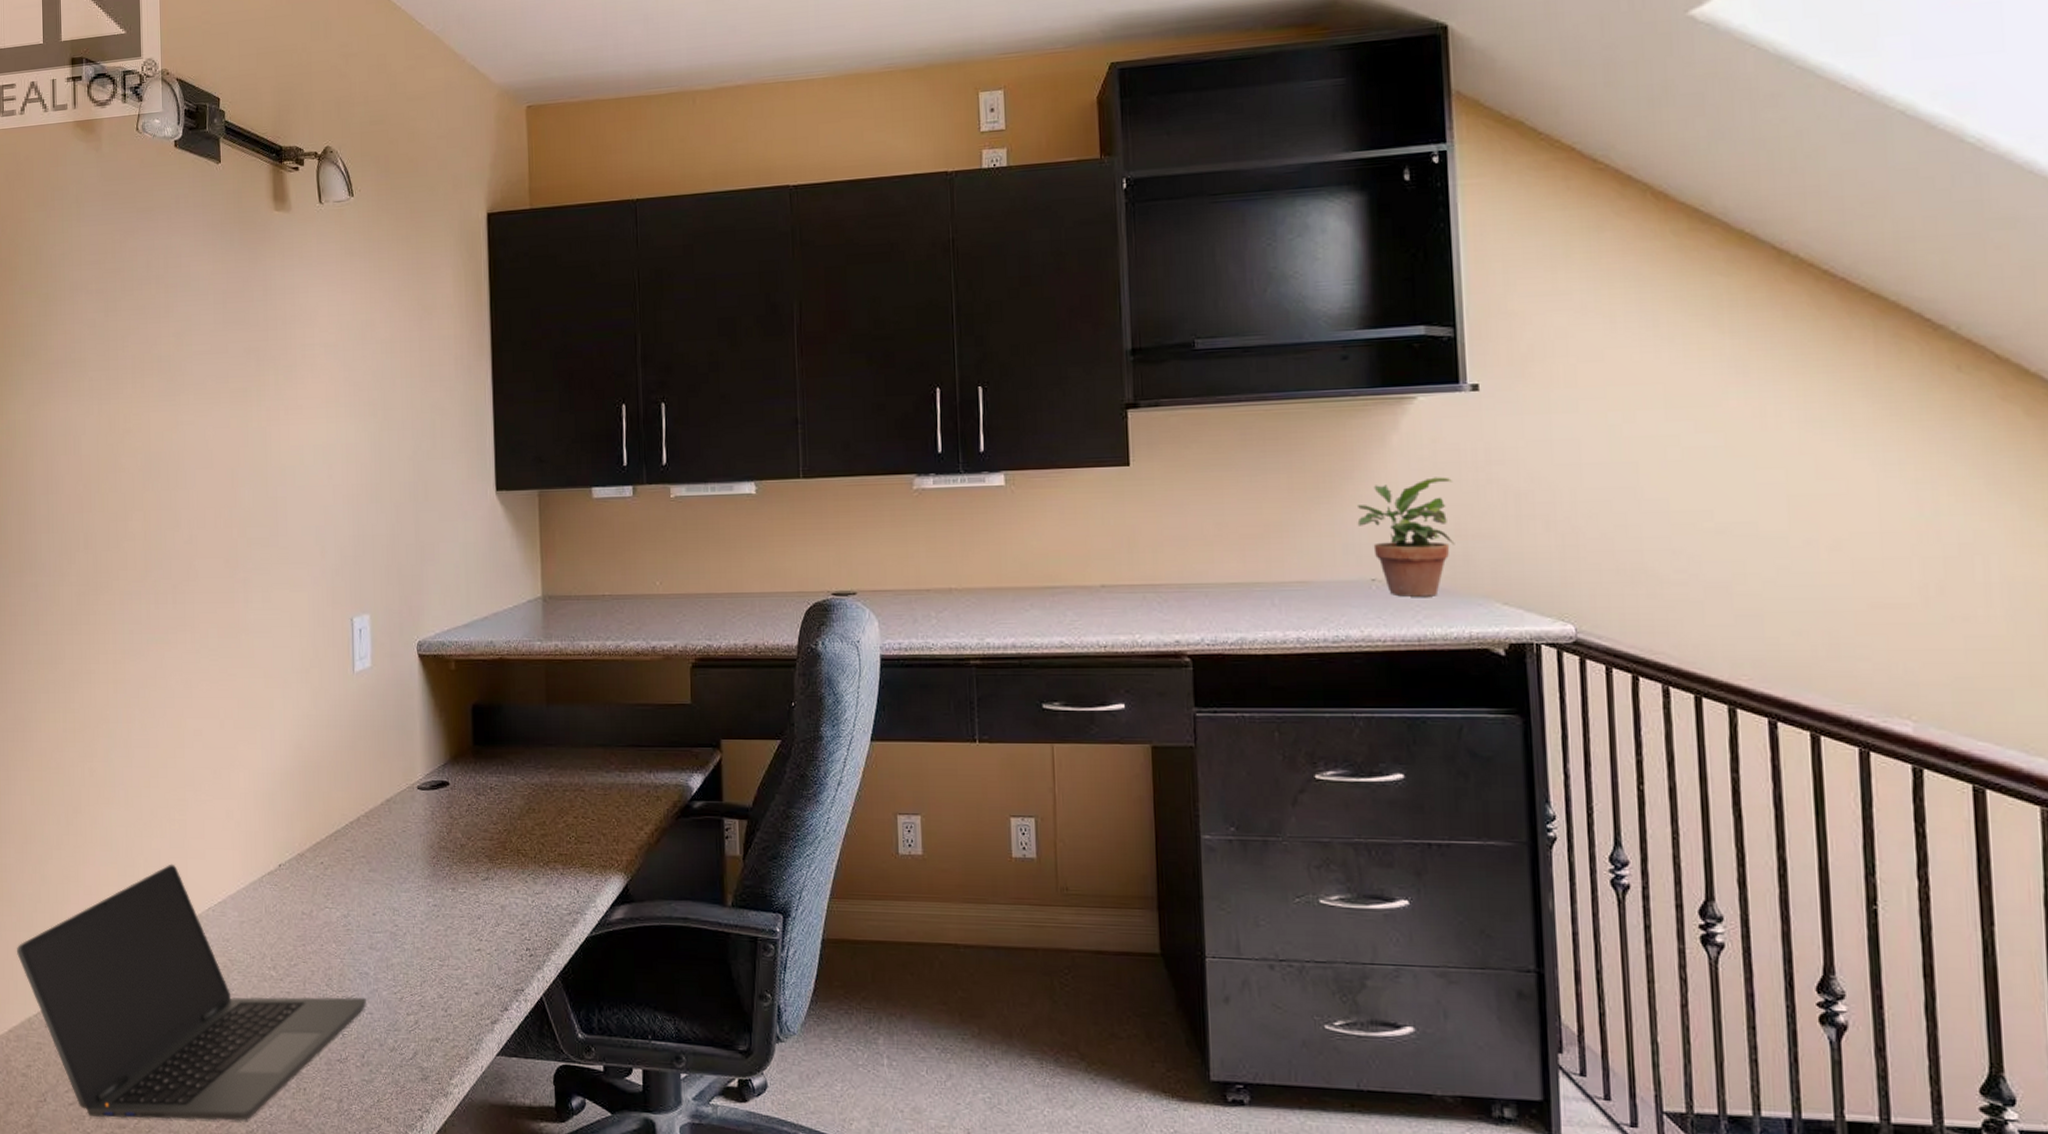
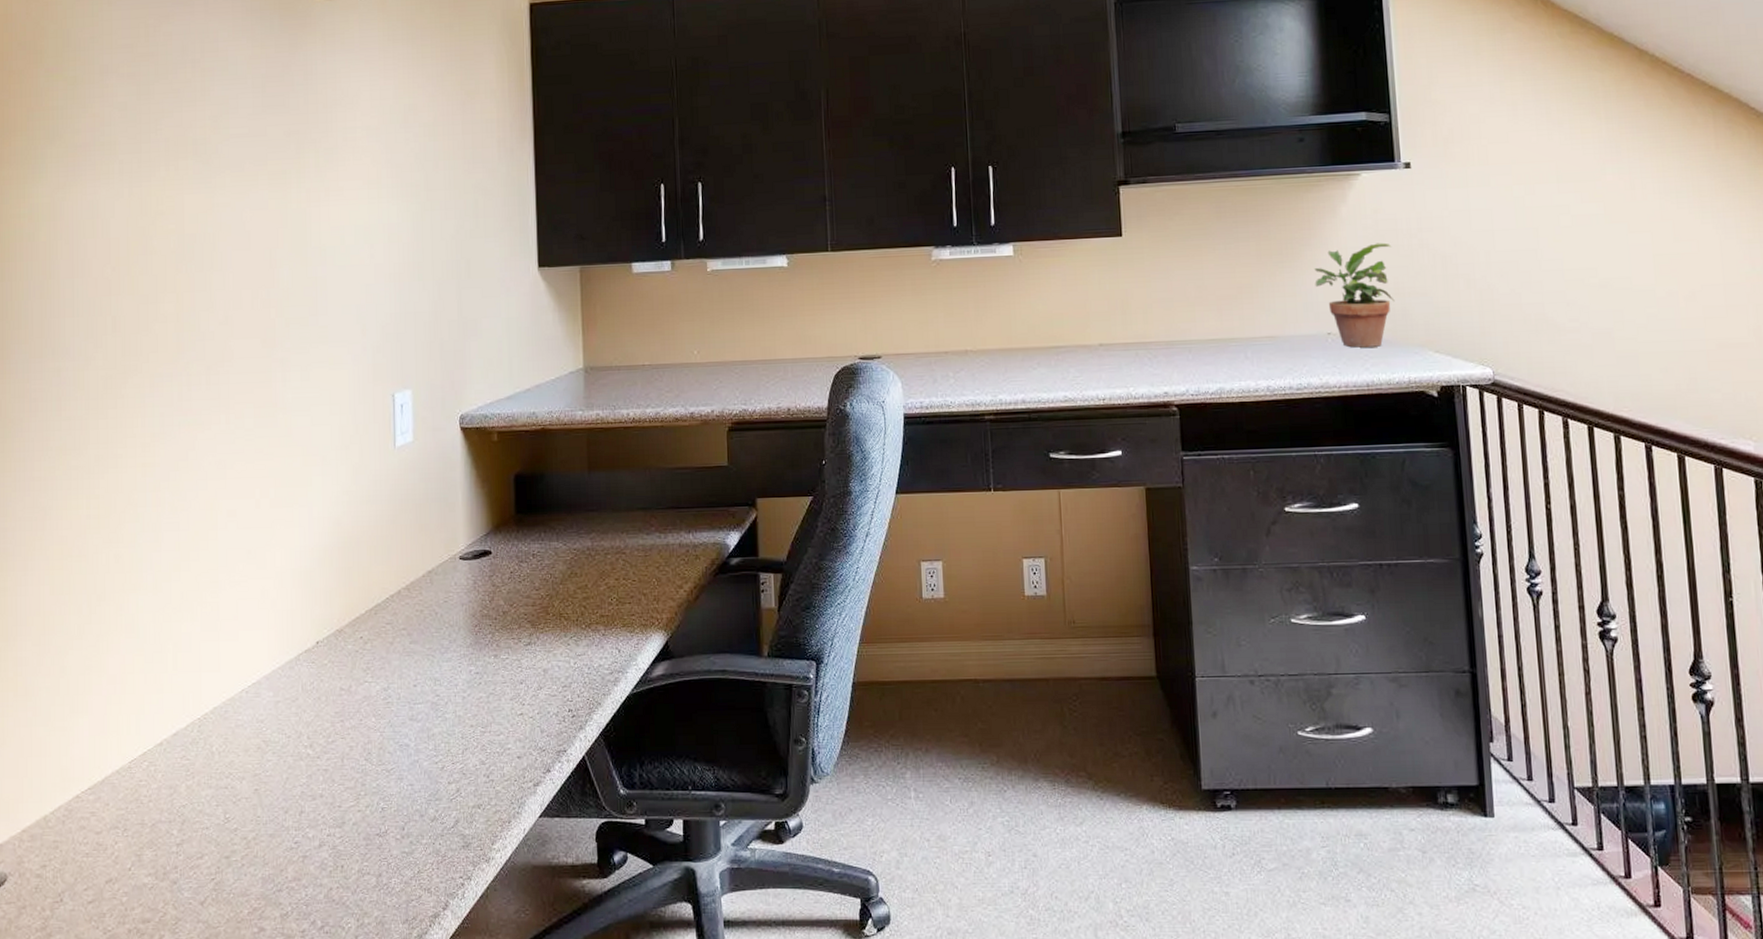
laptop: present [17,864,367,1121] -> none [32,647,408,914]

